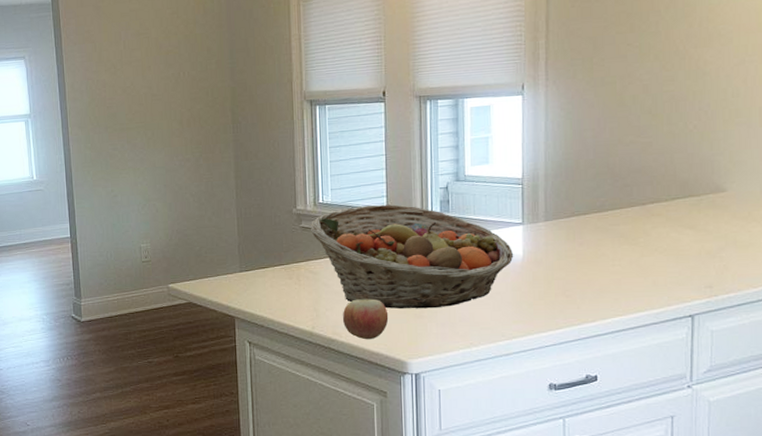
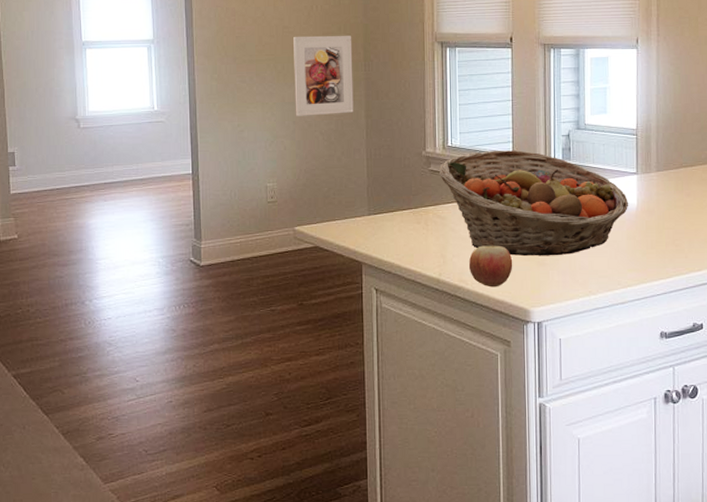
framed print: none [162,99,223,180] -> present [293,35,354,116]

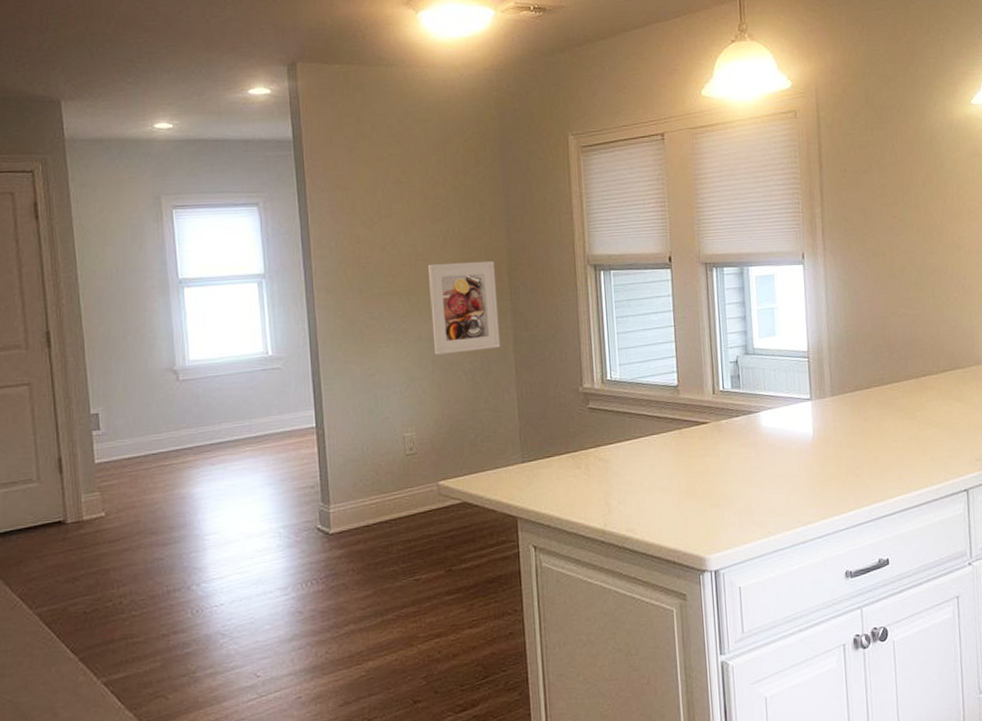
fruit basket: present [439,150,629,256] -> none [599,380,805,498]
apple: present [469,245,513,288] -> none [637,487,685,536]

